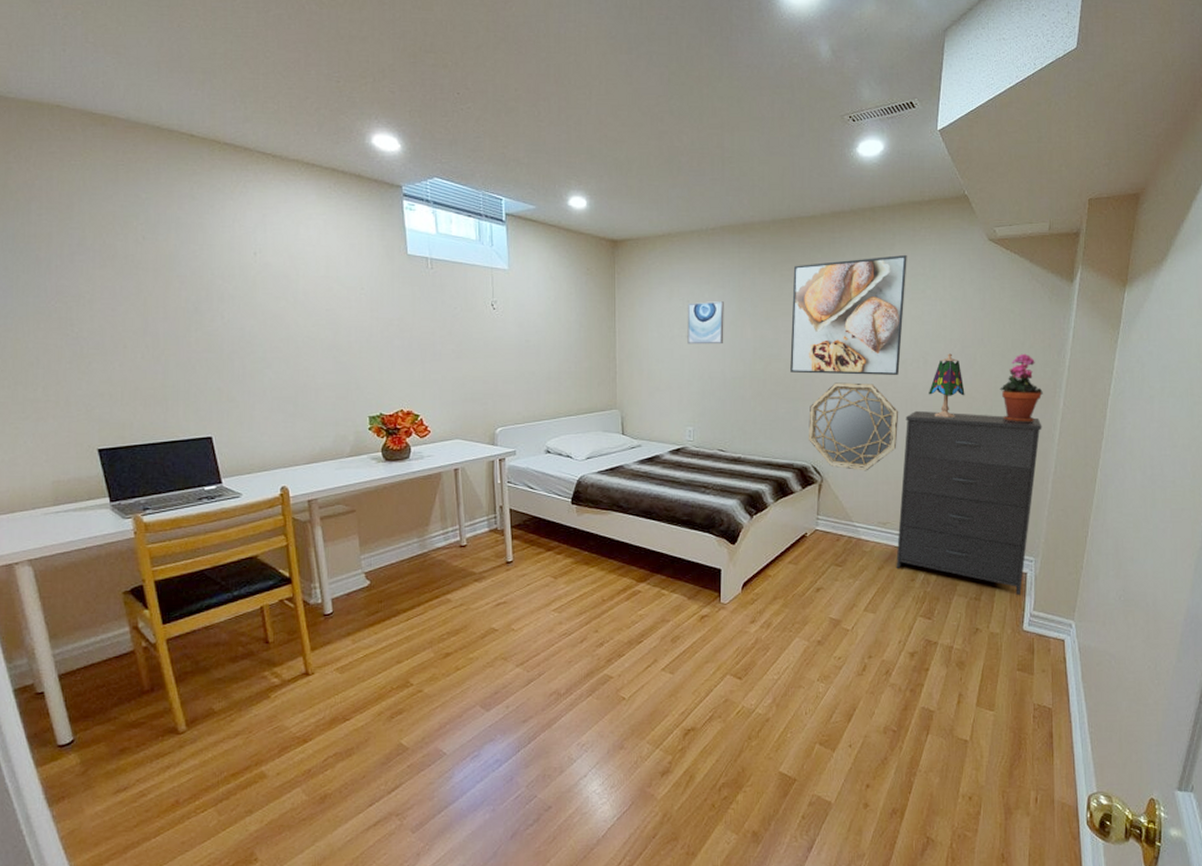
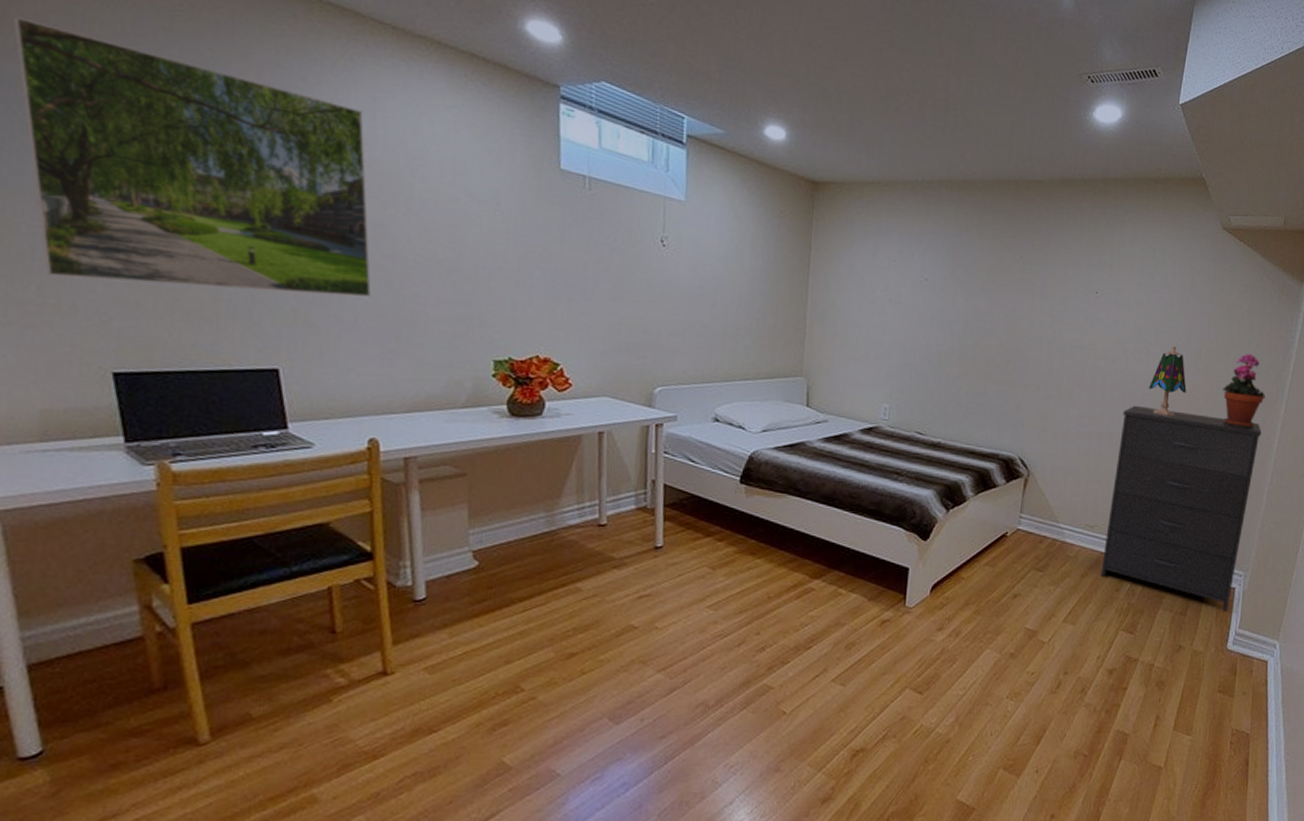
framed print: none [11,186,273,379] -> present [13,16,371,298]
wall art: present [687,301,724,345] -> none [890,262,935,313]
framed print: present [790,254,907,376] -> none [1003,233,1138,366]
home mirror: present [809,382,899,471] -> none [1017,367,1117,468]

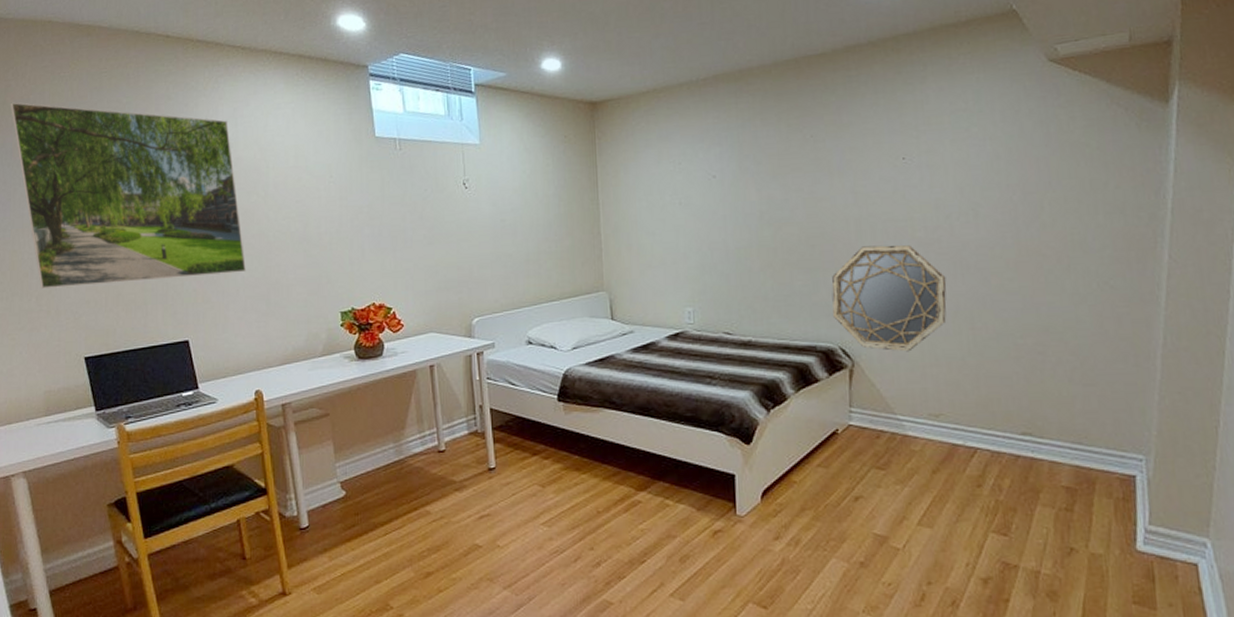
home mirror: none [1017,367,1117,468] -> present [832,245,947,352]
dresser: present [1101,405,1262,612] -> none [955,274,1142,506]
table lamp: present [1149,346,1187,416] -> none [983,202,1032,282]
potted plant: present [1222,353,1265,428] -> none [1078,196,1139,284]

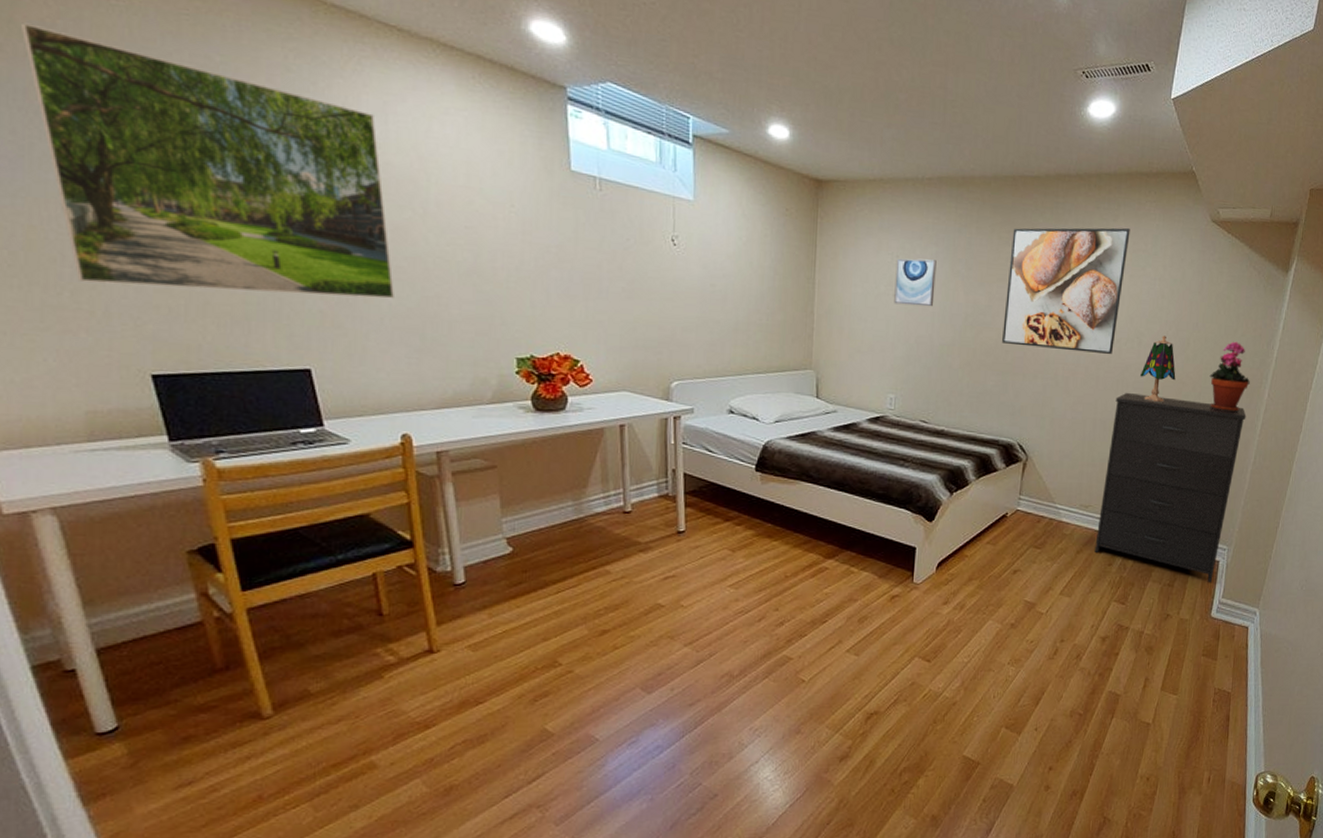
wall art: none [679,160,724,213] -> present [894,258,937,307]
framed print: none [802,87,944,238] -> present [1002,227,1130,355]
home mirror: present [832,245,947,352] -> none [1016,357,1110,452]
dresser: none [955,274,1142,506] -> present [1094,392,1246,583]
table lamp: none [983,202,1032,282] -> present [1140,335,1176,402]
potted plant: none [1078,196,1139,284] -> present [1209,341,1250,413]

